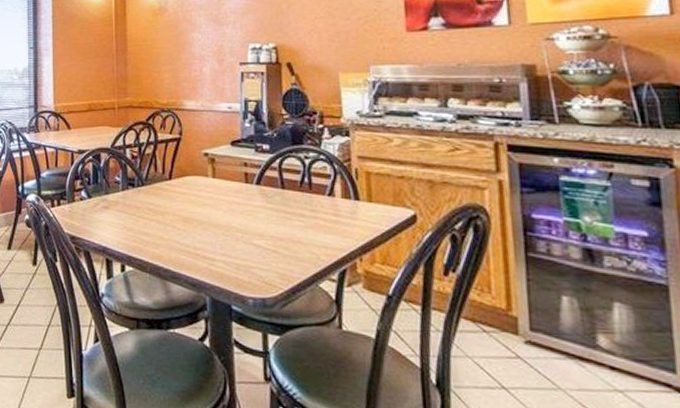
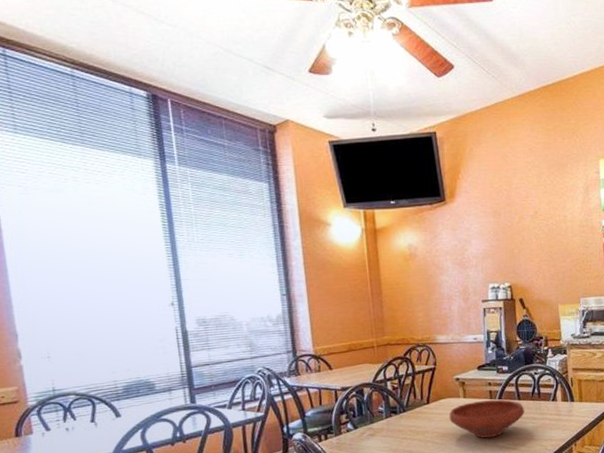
bowl: none [194,184,290,232] -> present [449,399,524,438]

